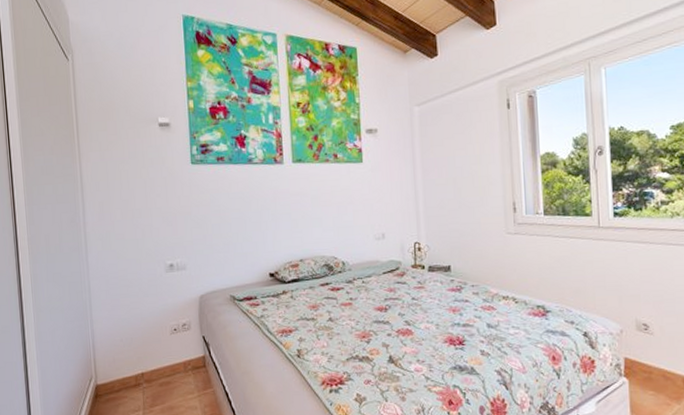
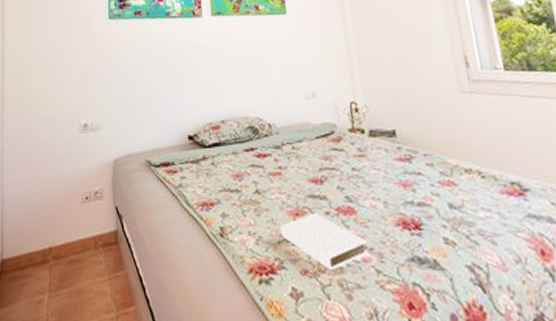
book: none [349,335,421,379] -> present [280,212,369,270]

